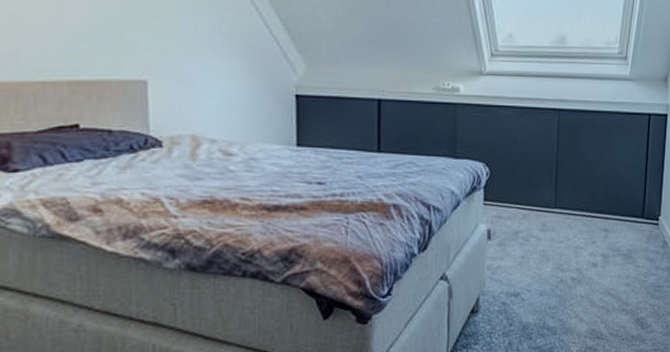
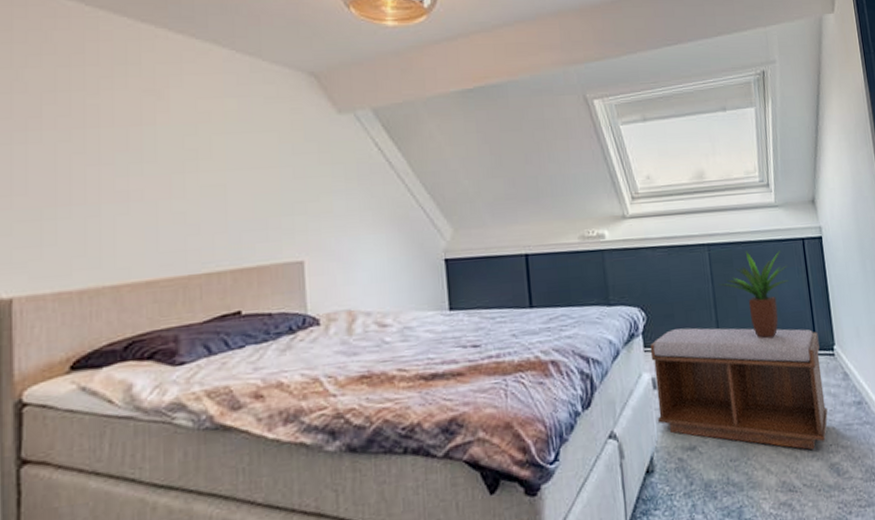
bench: none [488,187,647,306] -> present [650,328,828,450]
potted plant: none [563,120,630,204] -> present [718,250,790,339]

